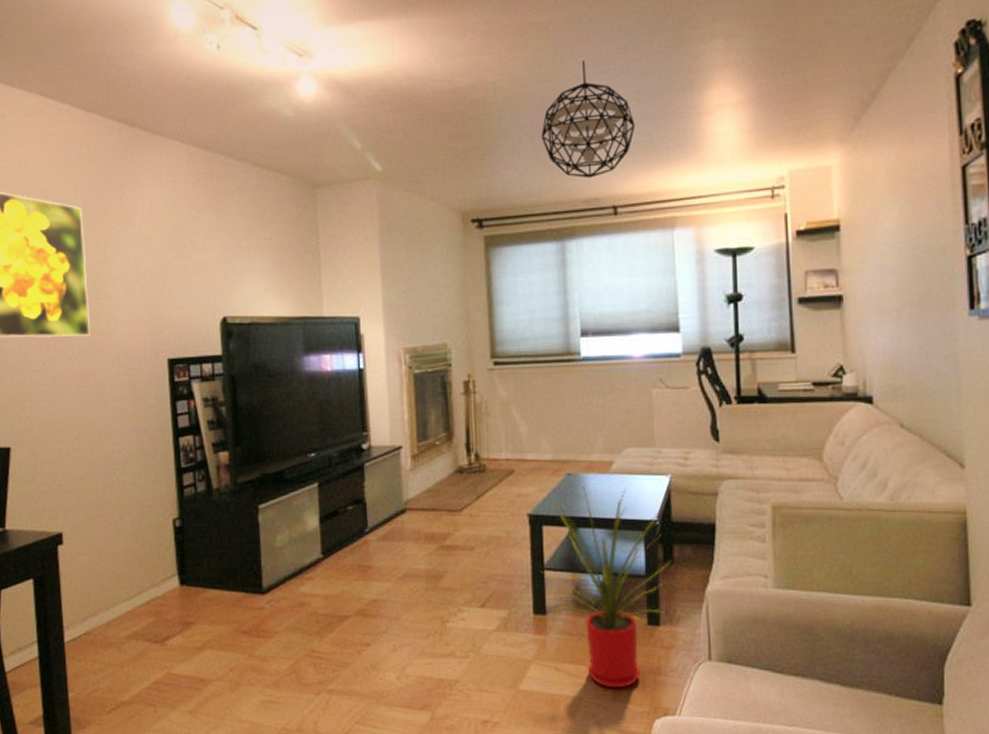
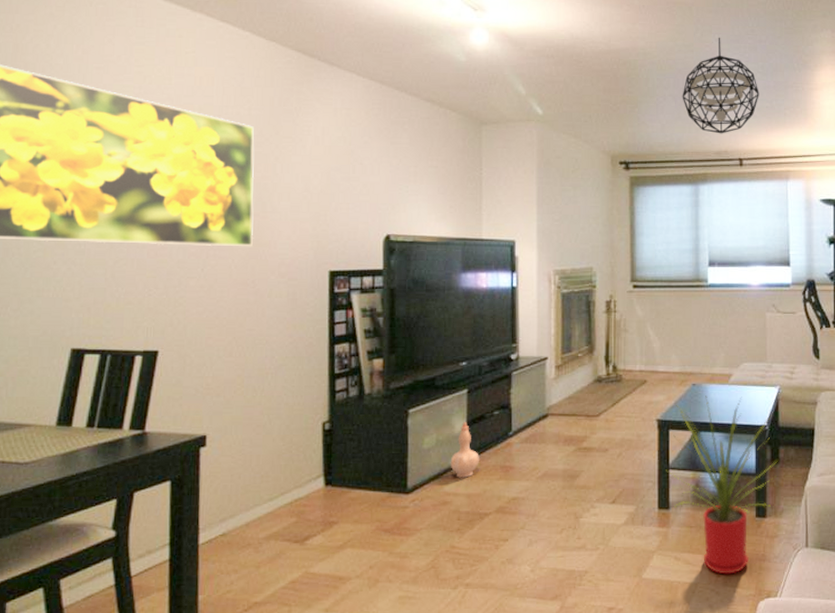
vase: none [304,517,335,578] -> present [450,421,479,478]

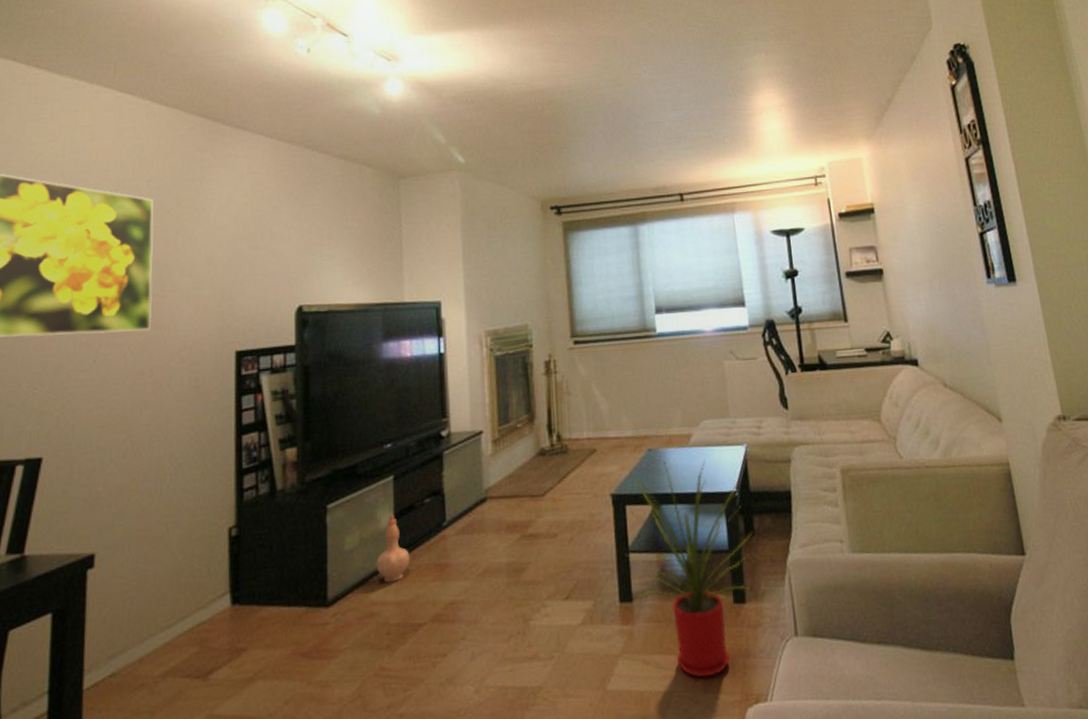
pendant light: present [682,37,759,134] -> none [612,68,695,169]

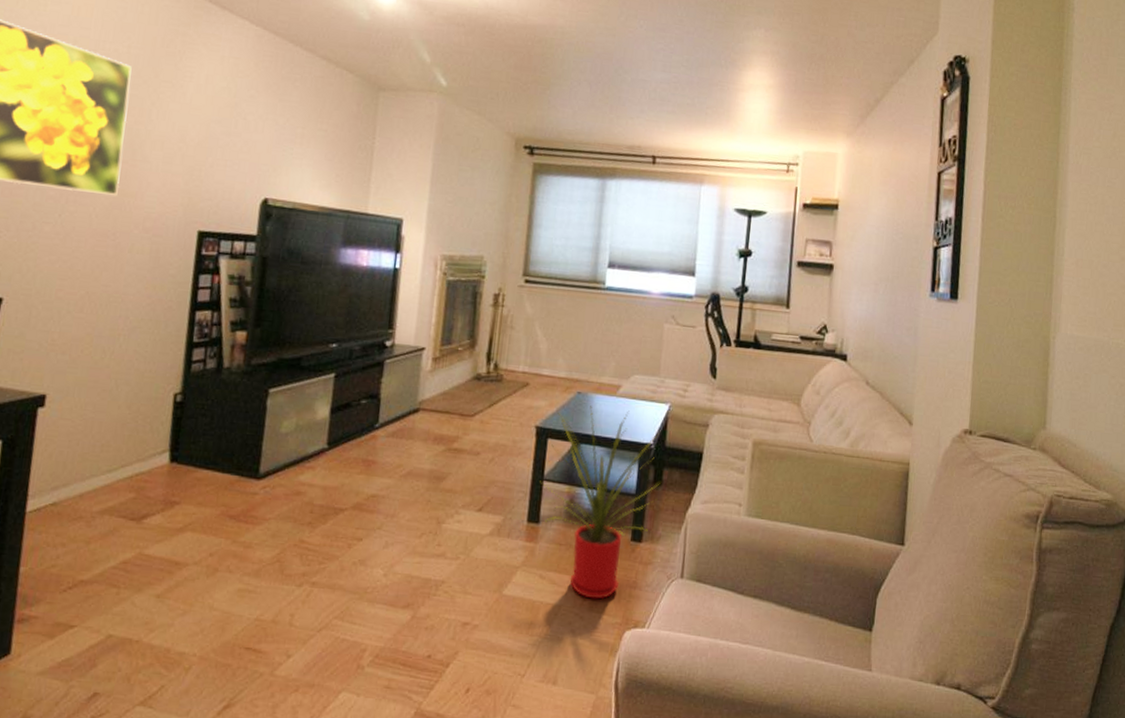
vase: present [376,513,410,583] -> none [308,407,341,469]

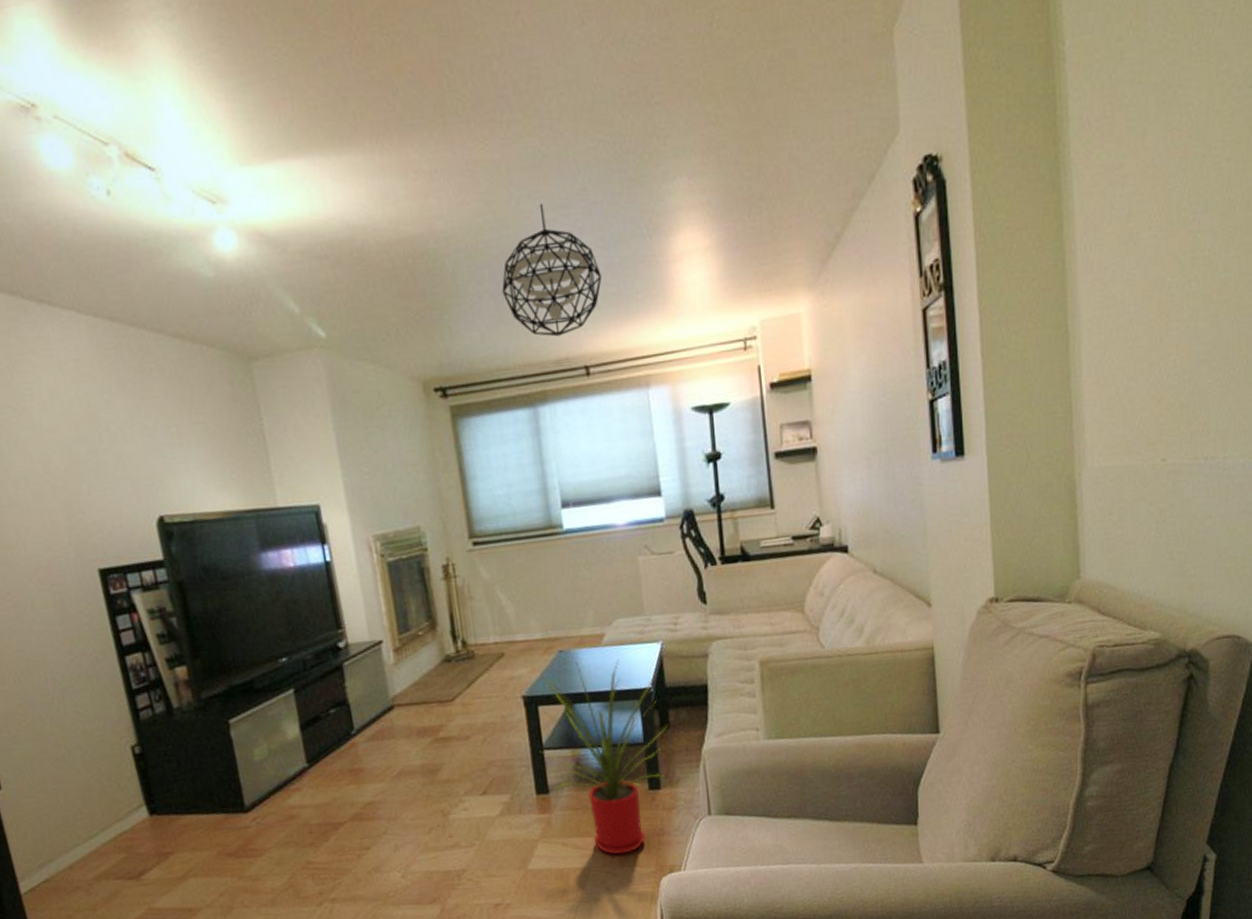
pendant light: none [598,23,682,128] -> present [502,203,602,337]

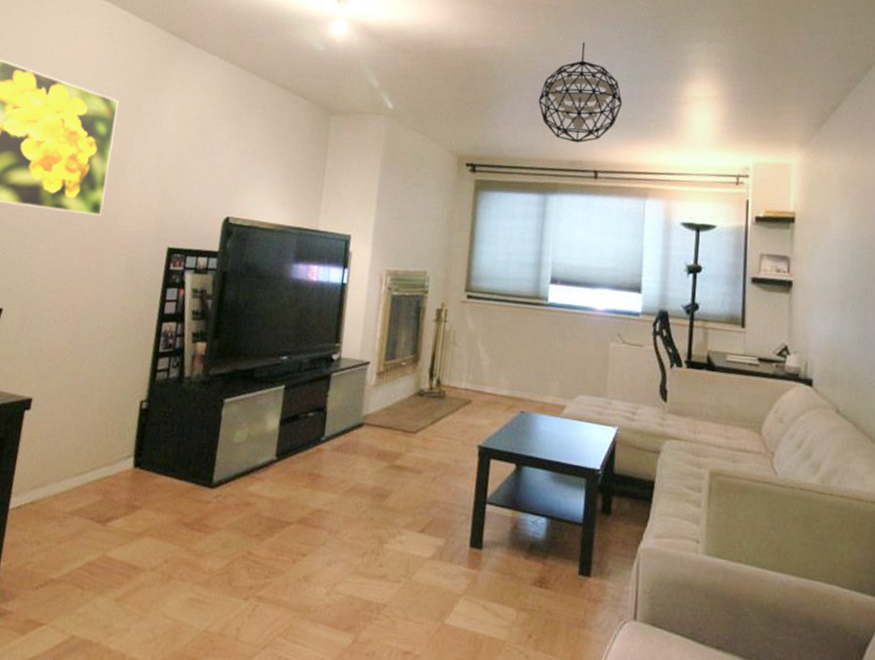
house plant: present [540,658,668,855] -> none [482,426,609,637]

